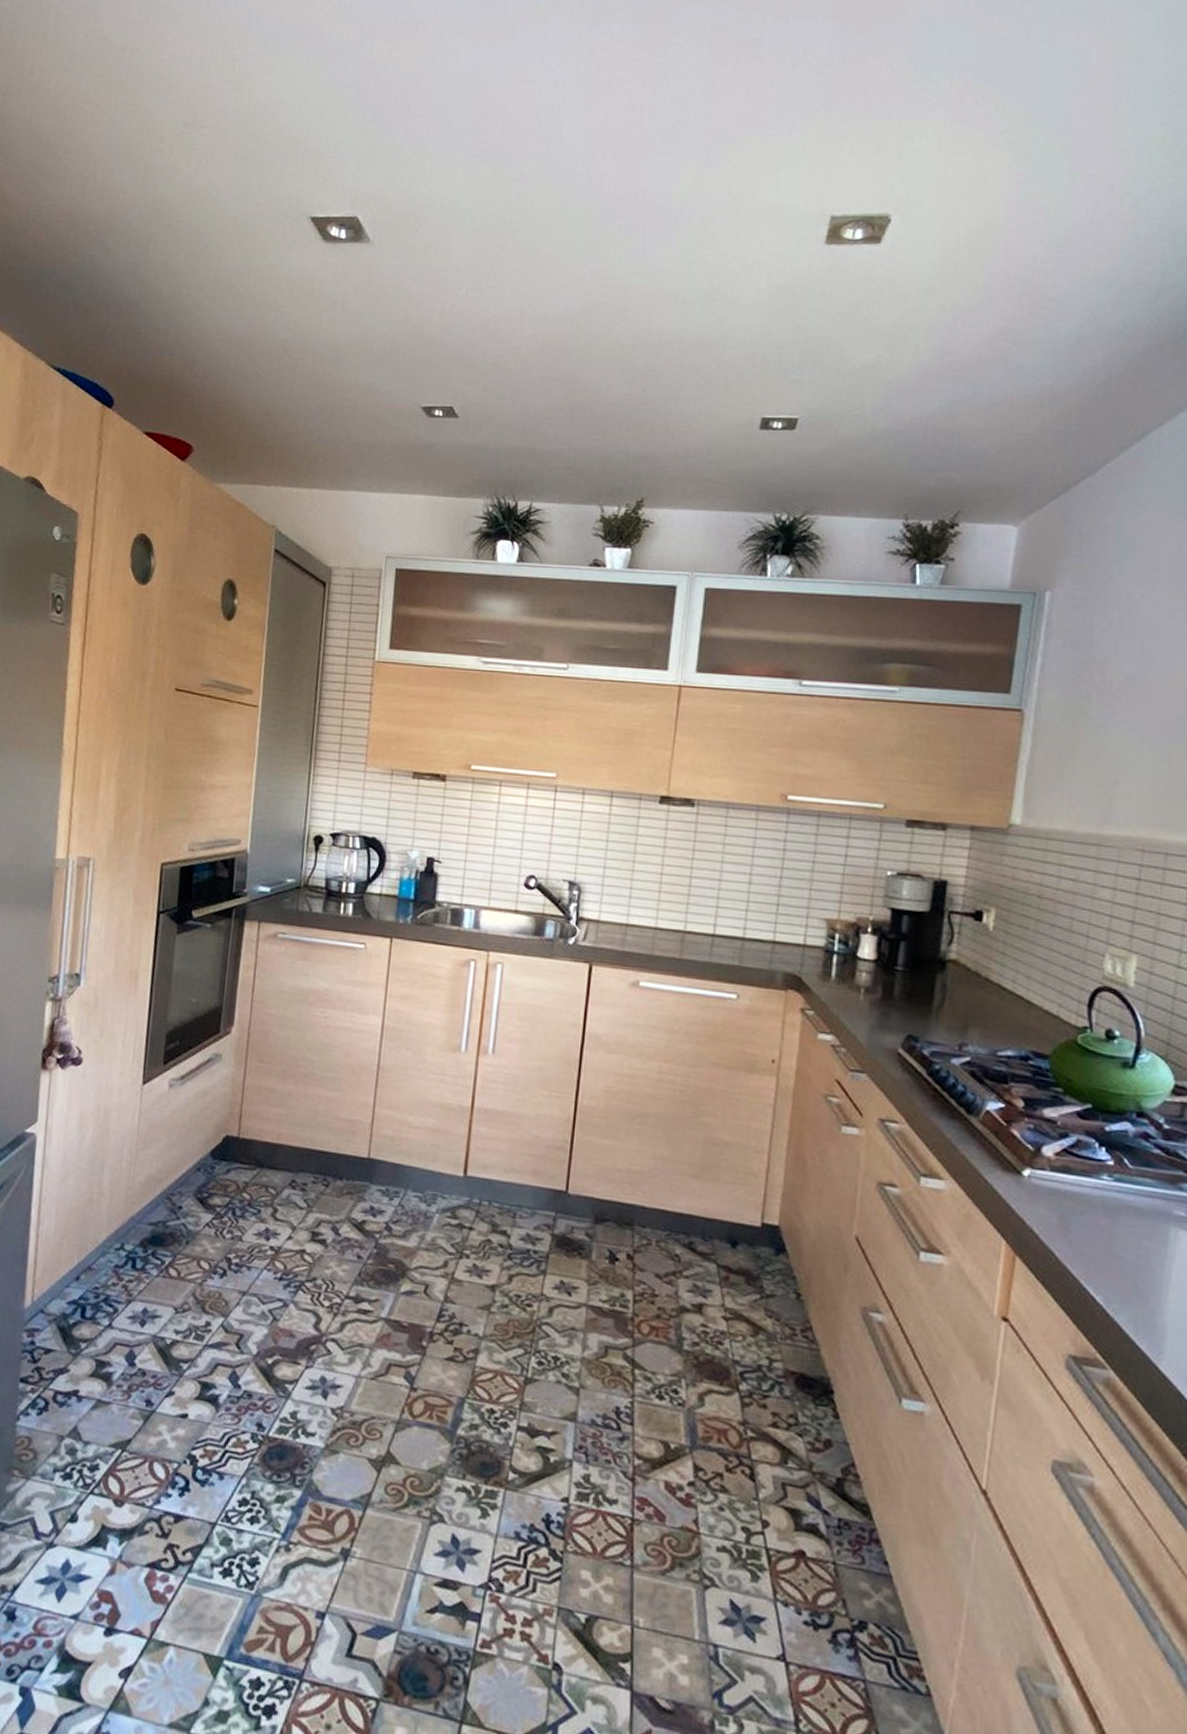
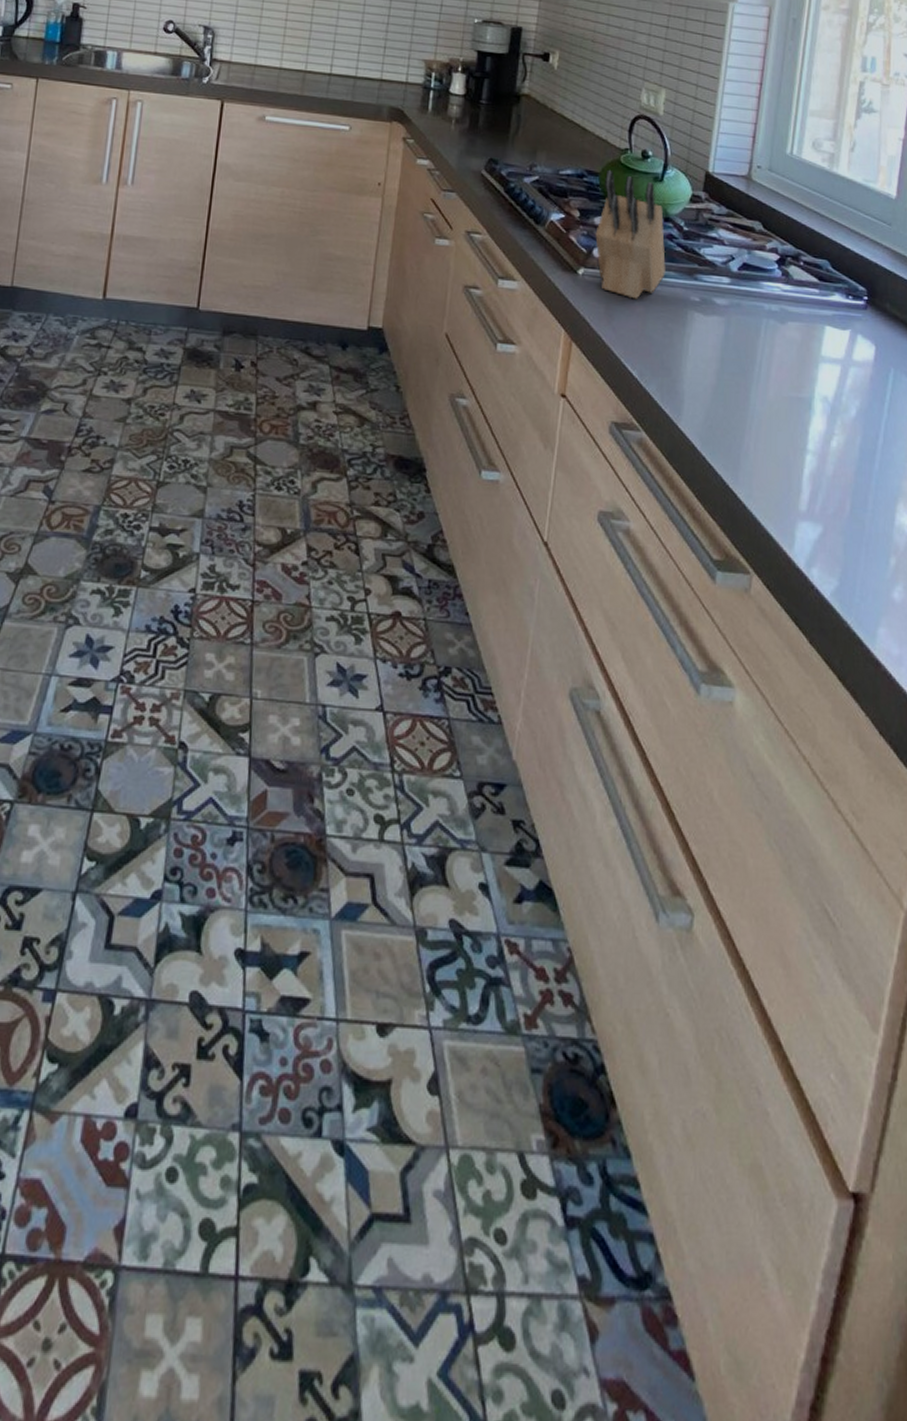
knife block: none [1045,1051,1139,1210] -> present [595,169,666,300]

